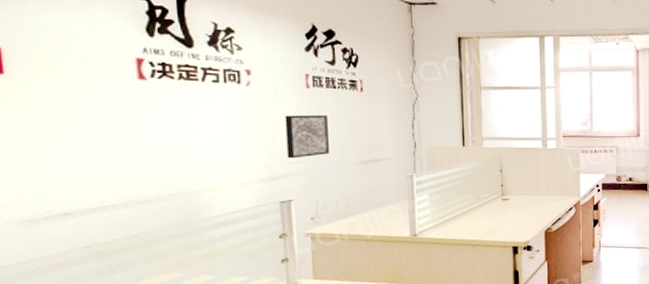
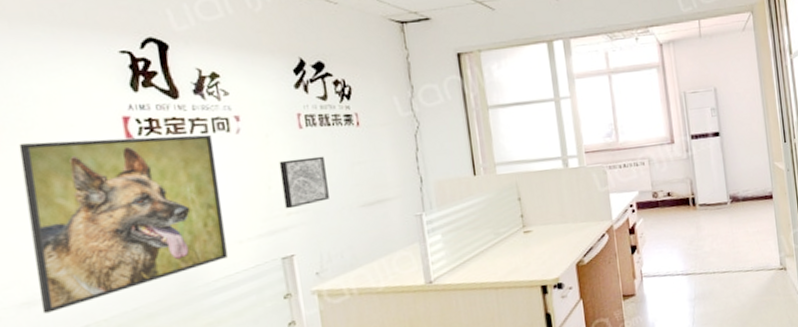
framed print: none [30,71,229,232] -> present [18,134,228,314]

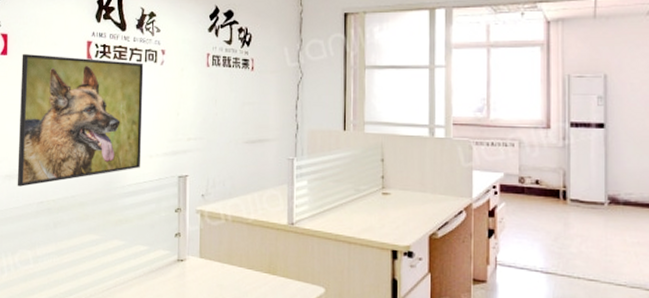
wall art: present [279,156,329,209] -> none [187,92,222,135]

